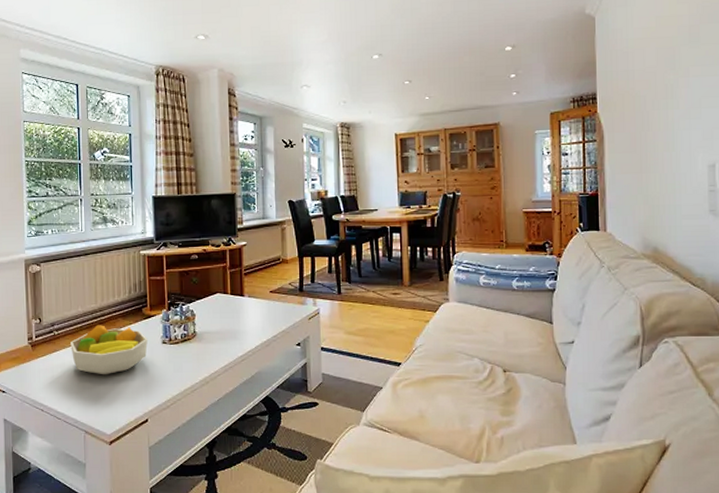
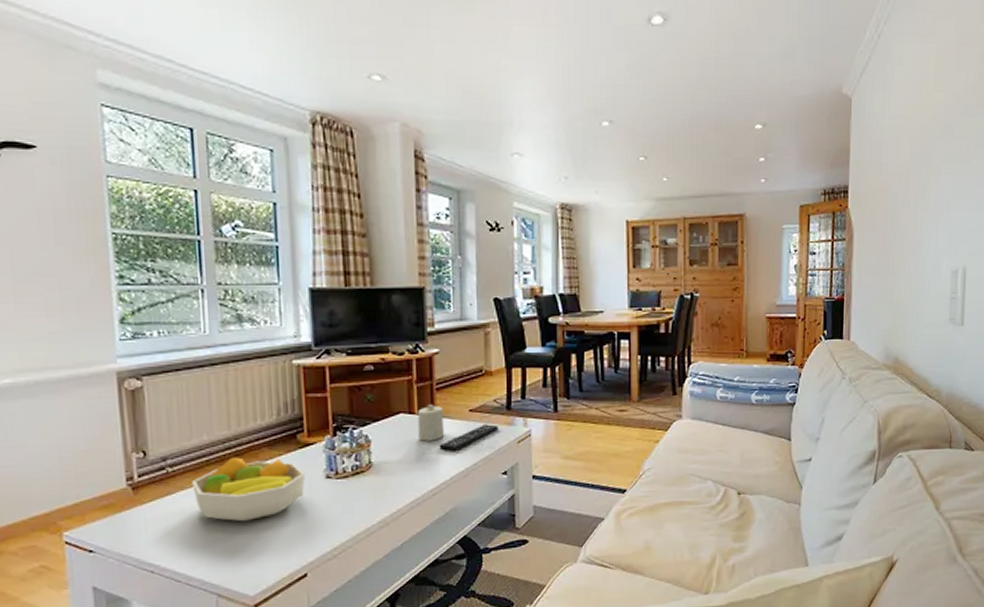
candle: none [230,287,251,316] -> present [417,405,445,441]
remote control: none [247,303,293,325] -> present [439,424,498,451]

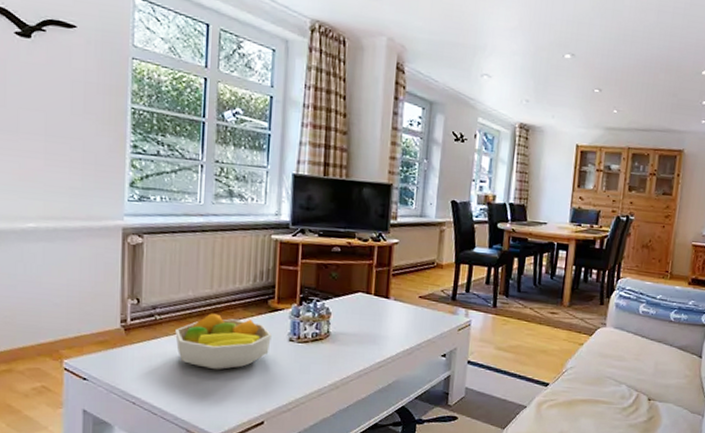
candle: present [417,405,445,441] -> none [372,288,396,320]
remote control: present [439,424,498,451] -> none [389,310,443,331]

